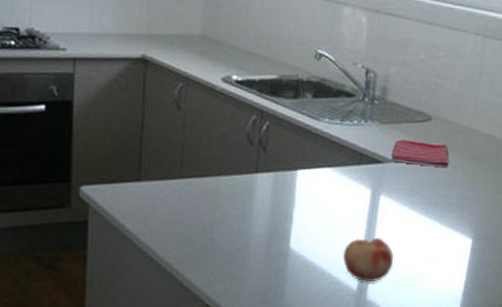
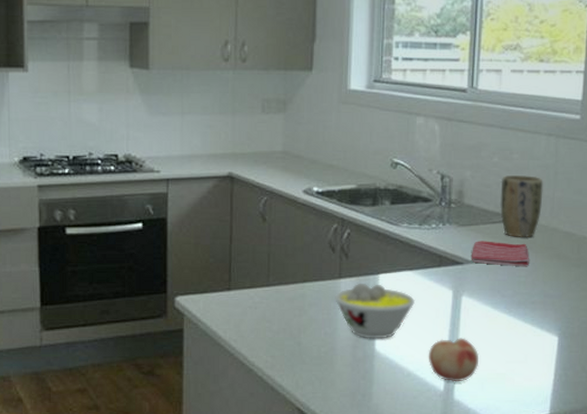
bowl: none [250,179,334,237] -> present [335,284,416,339]
plant pot: none [423,73,468,138] -> present [500,175,543,237]

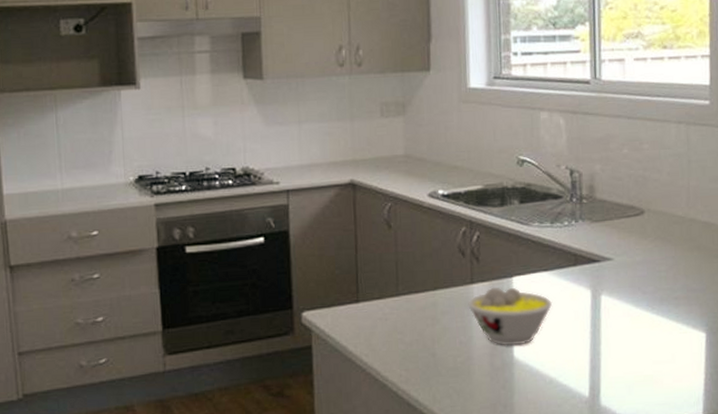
fruit: present [428,338,478,382] -> none [570,339,624,387]
dish towel: present [471,241,529,267] -> none [607,236,669,261]
plant pot: present [500,175,543,237] -> none [632,165,678,230]

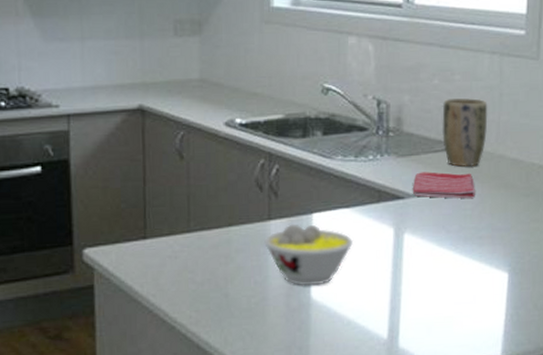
dish towel: none [607,236,669,261] -> present [412,172,475,199]
plant pot: none [632,165,678,230] -> present [442,98,488,167]

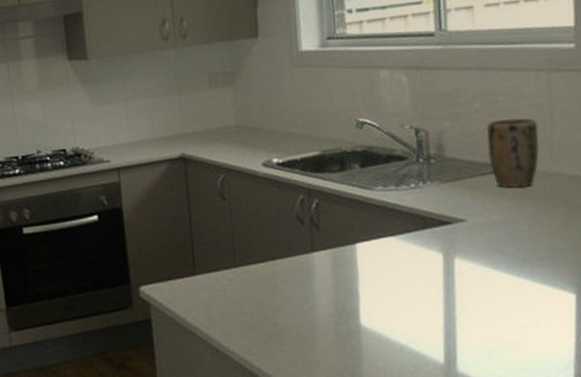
bowl: present [264,224,354,286] -> none [309,254,401,314]
dish towel: present [412,172,475,199] -> none [459,193,531,221]

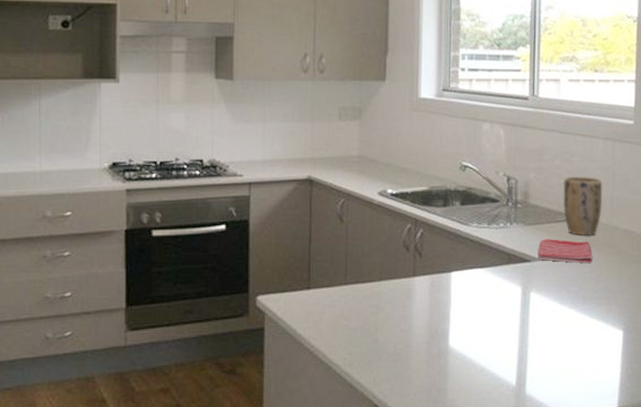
dish towel: none [459,193,531,221] -> present [537,239,593,264]

